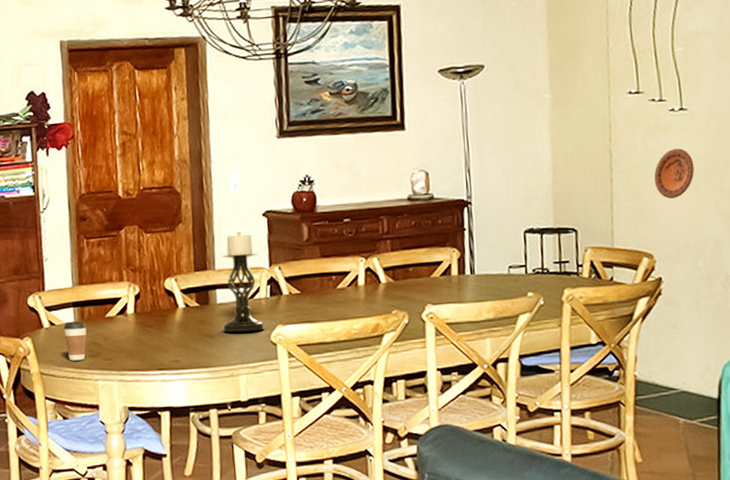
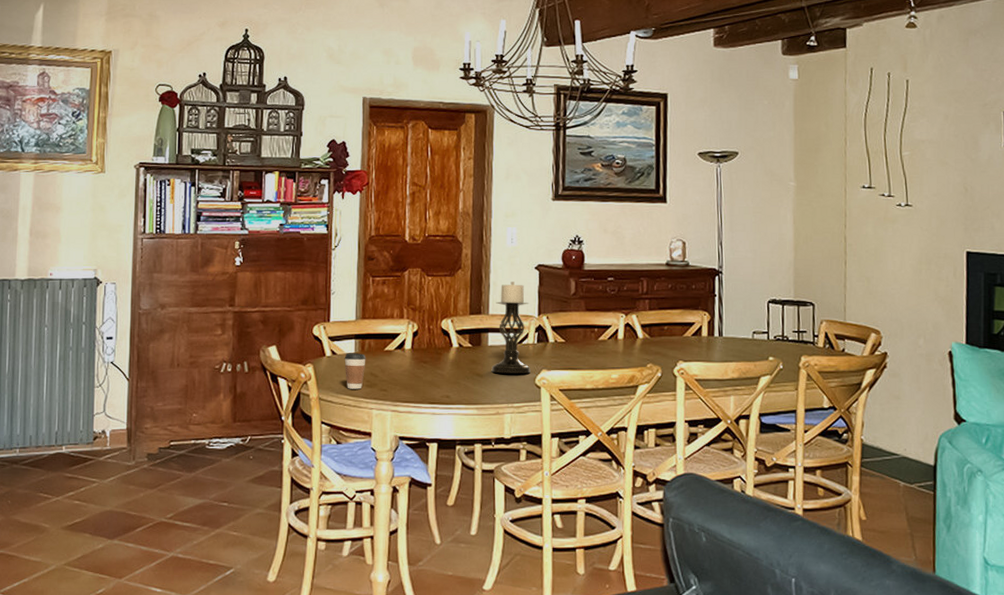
decorative plate: present [654,148,694,199] -> none [883,239,917,283]

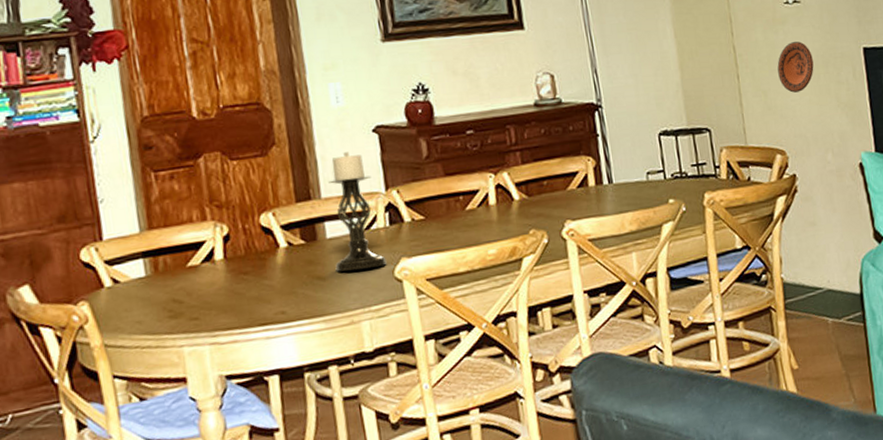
coffee cup: present [344,353,366,389] -> none [132,275,164,326]
decorative plate: none [883,239,917,283] -> present [777,41,814,93]

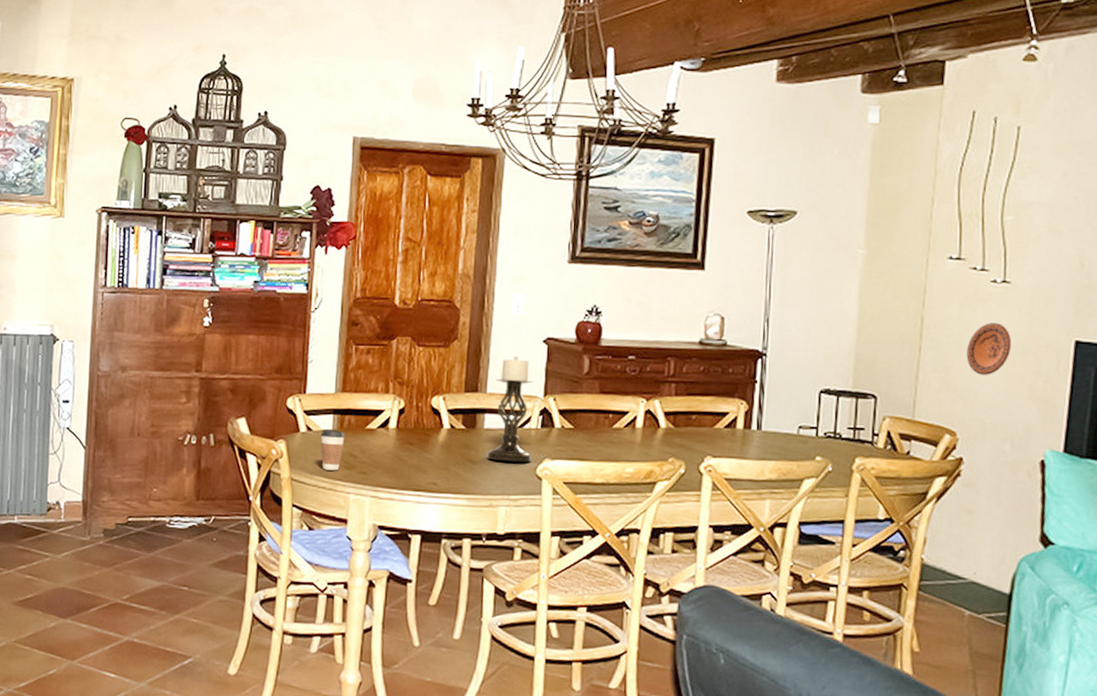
coffee cup: none [132,275,164,326] -> present [320,430,345,471]

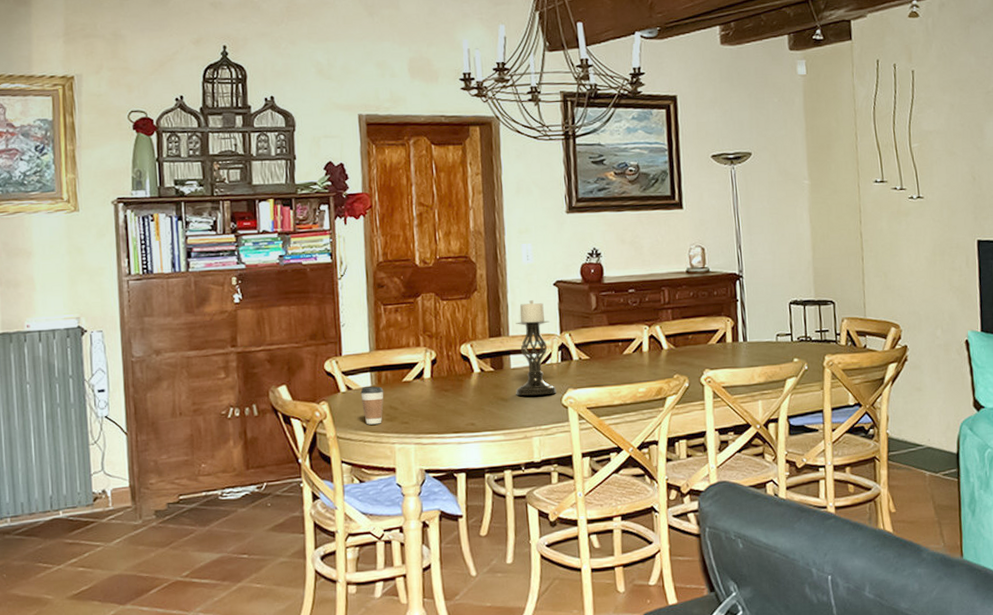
decorative plate: present [966,323,1012,375] -> none [898,232,931,275]

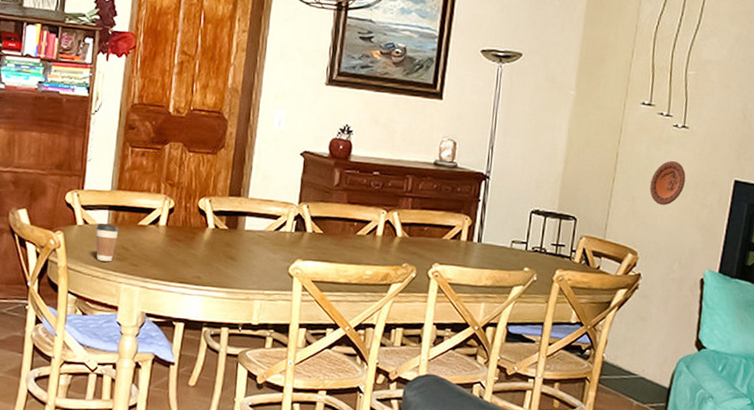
candle holder: present [516,300,557,396] -> none [245,166,291,262]
decorative plate: none [898,232,931,275] -> present [649,161,686,205]

